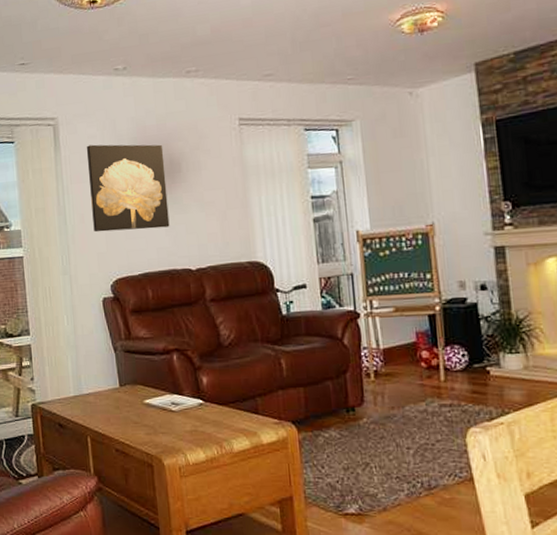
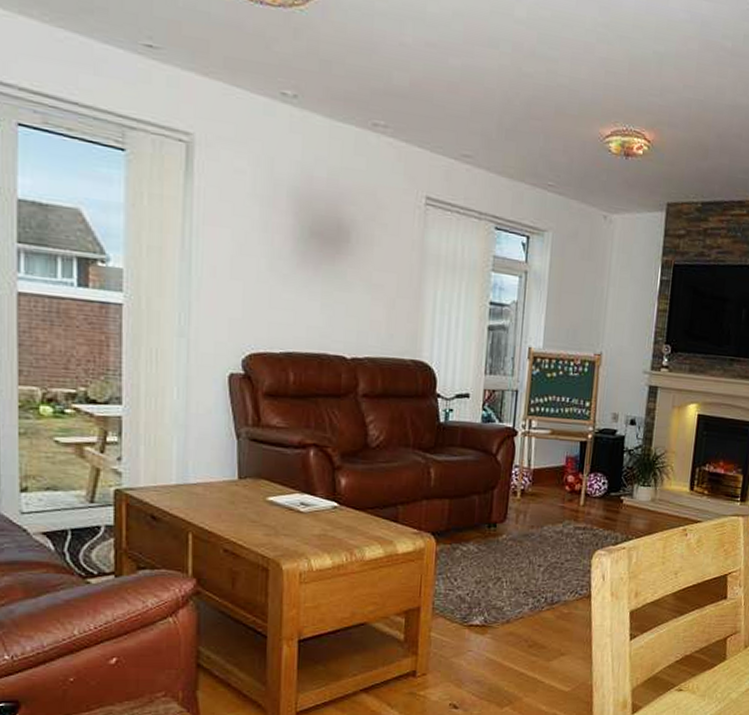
wall art: present [86,144,170,233] -> none [228,180,332,304]

